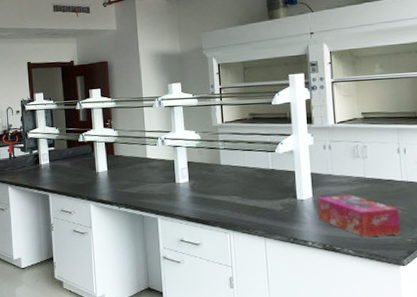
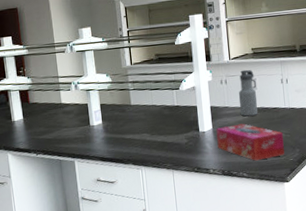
water bottle: none [344,135,368,187] -> present [238,69,258,117]

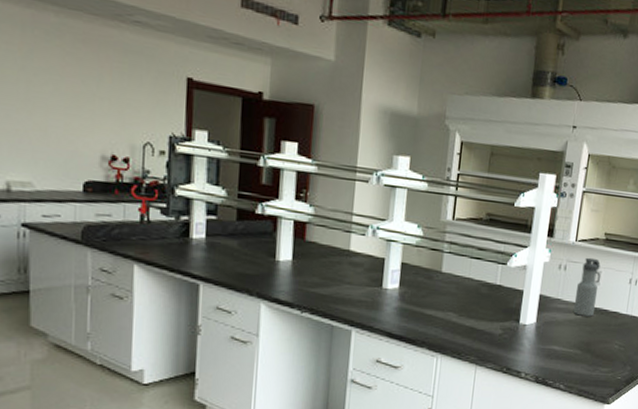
tissue box: present [216,123,285,161] -> none [537,323,618,372]

